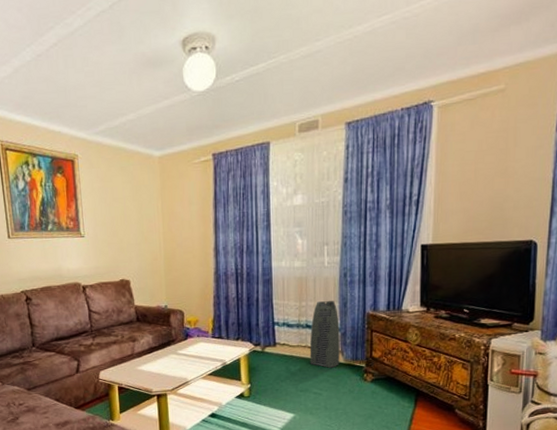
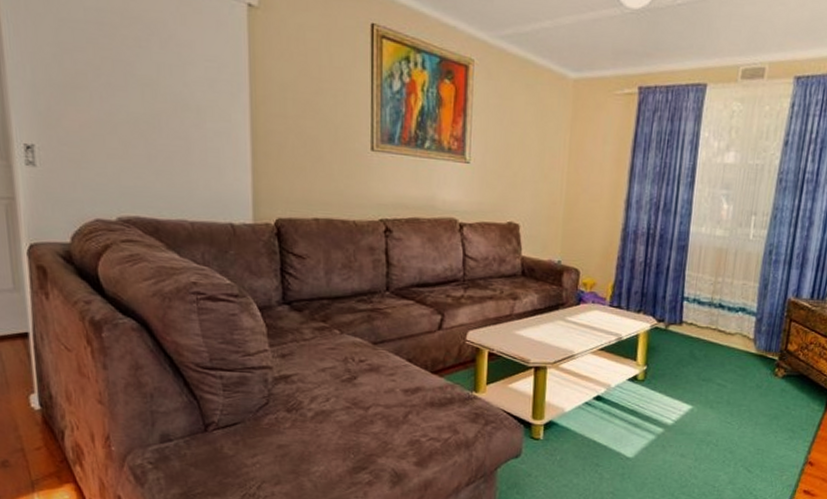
air purifier: present [309,301,340,368] -> none [717,279,757,357]

